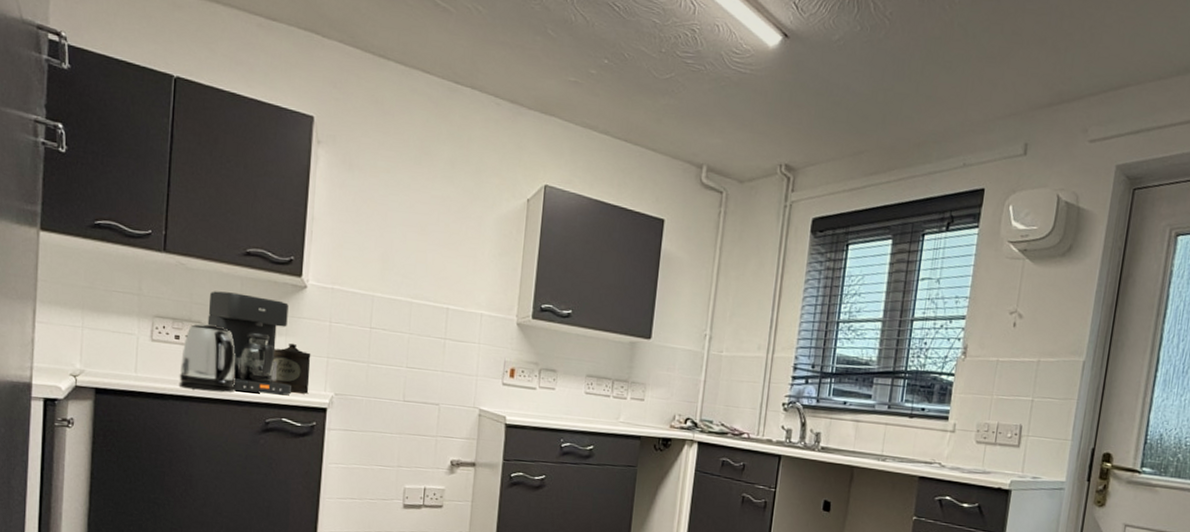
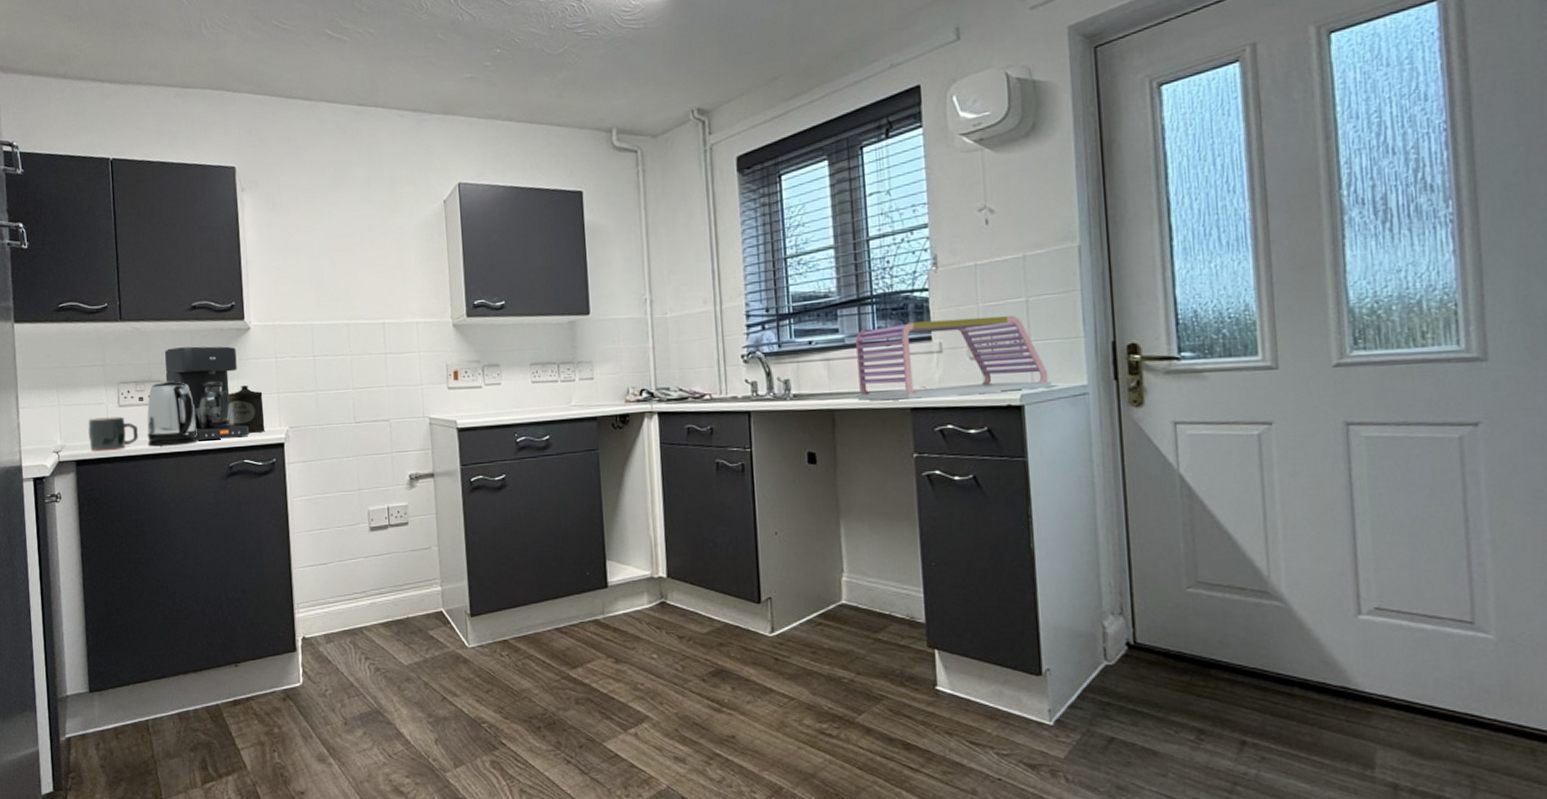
mug: none [113,347,170,386] -> present [88,416,139,453]
dish rack: none [876,399,1038,479] -> present [855,316,1053,401]

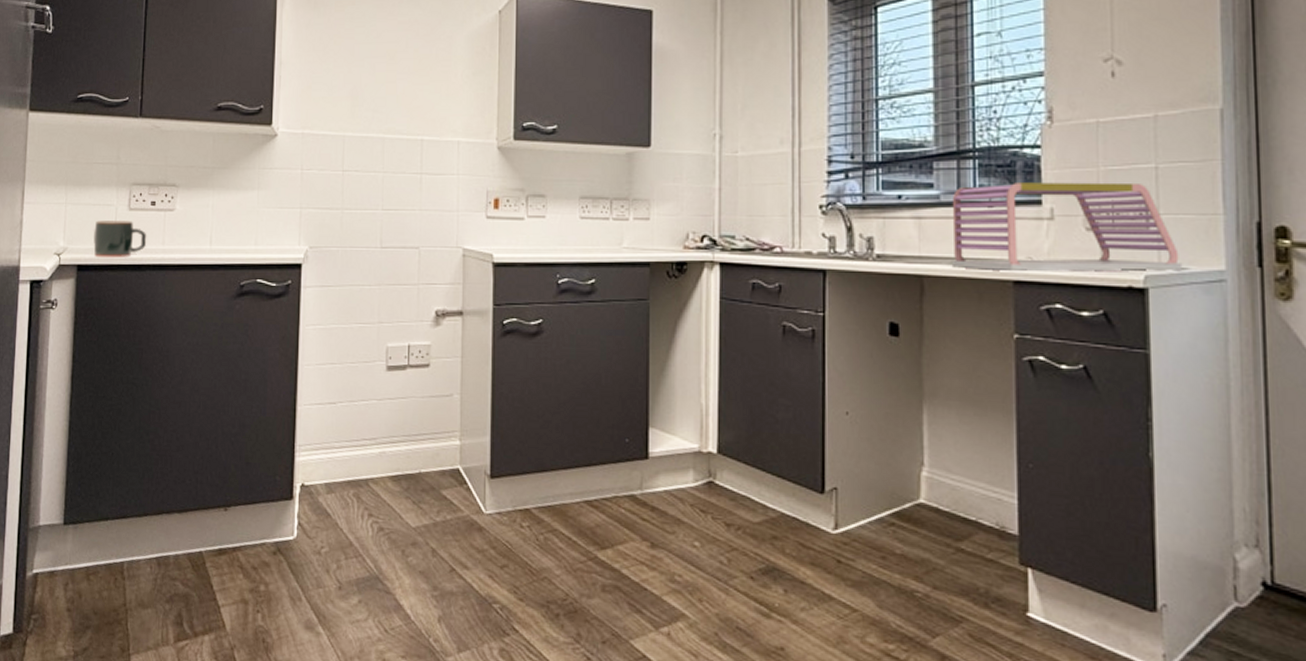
kettle: present [147,381,198,448] -> none [155,186,210,258]
coffee maker: present [165,346,249,441] -> none [182,150,265,255]
canister: present [228,384,265,434] -> none [246,196,284,251]

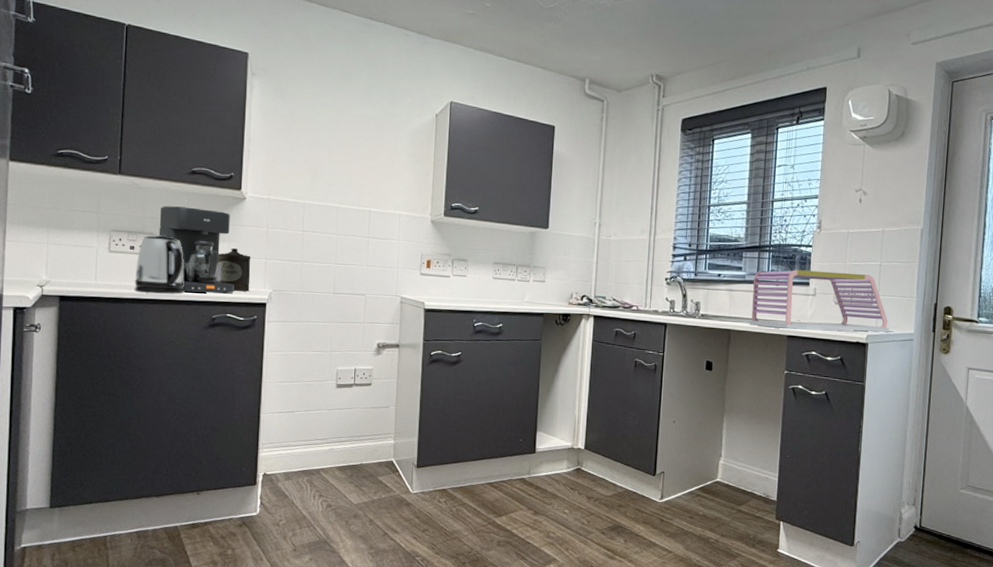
mug: present [93,220,147,259] -> none [75,259,127,292]
kettle: none [155,186,210,258] -> present [134,235,185,295]
coffee maker: none [182,150,265,255] -> present [159,206,234,294]
canister: none [246,196,284,251] -> present [217,247,251,292]

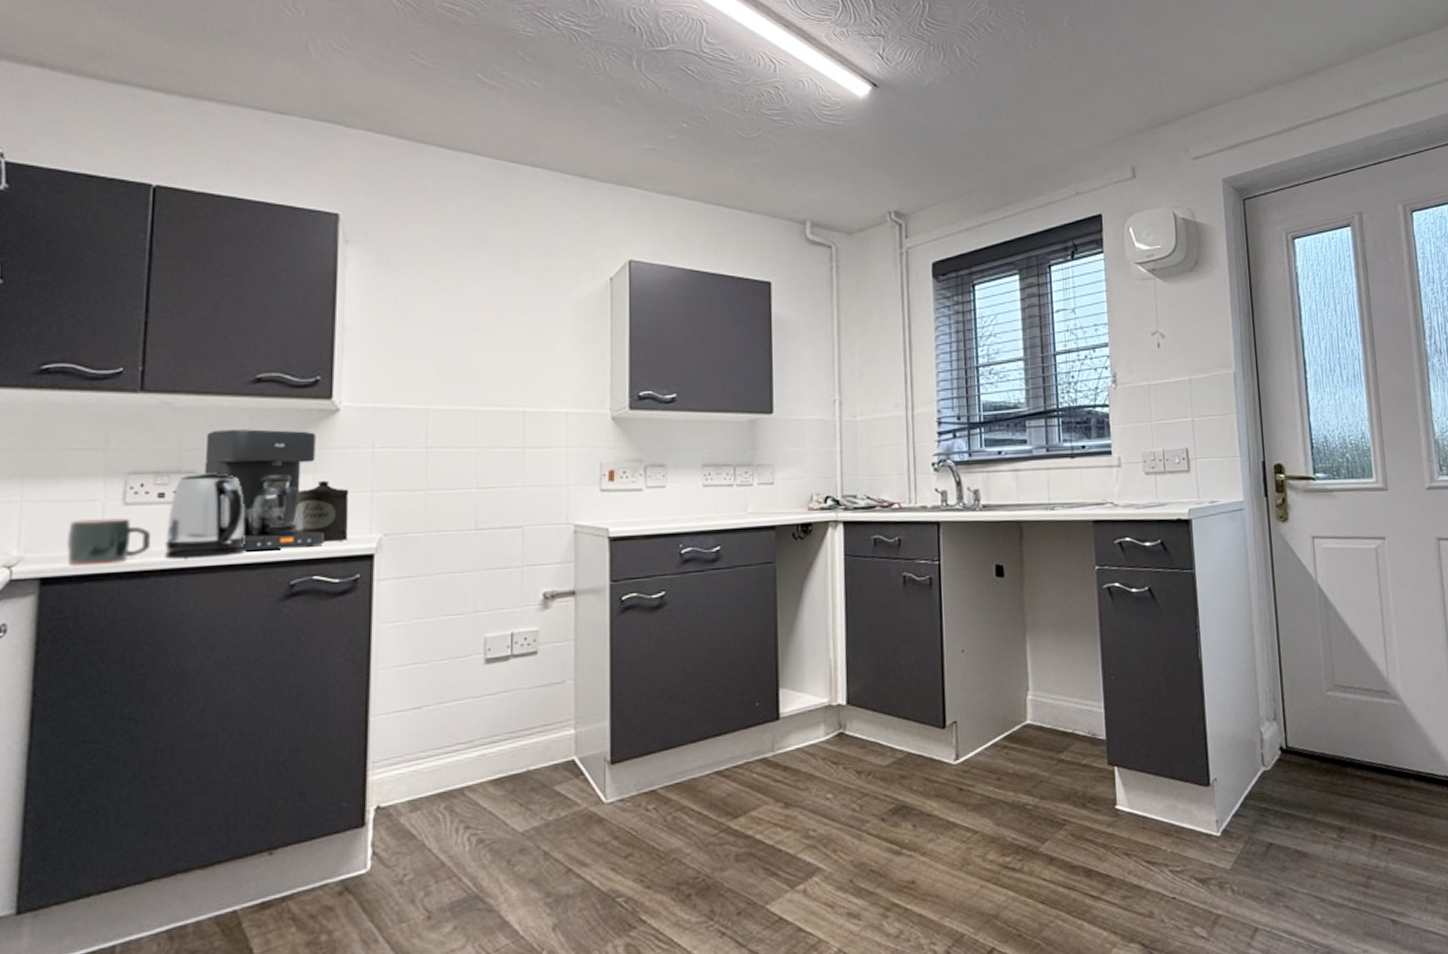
mug: none [75,259,127,292] -> present [67,518,152,567]
dish rack: present [749,270,890,332] -> none [1042,434,1215,513]

